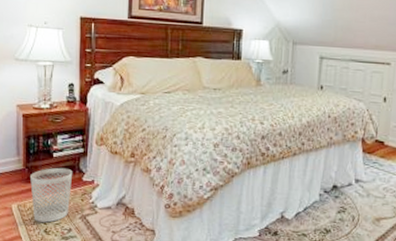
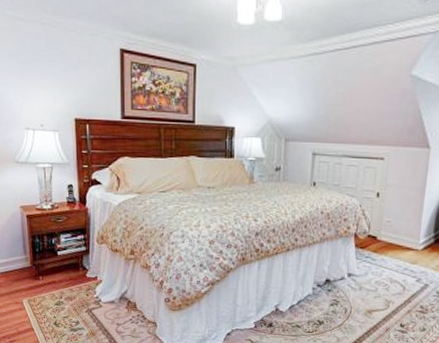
wastebasket: present [30,167,73,223] -> none [38,265,77,316]

